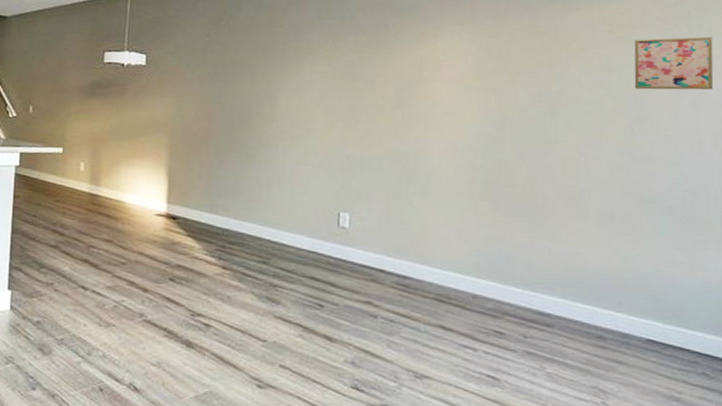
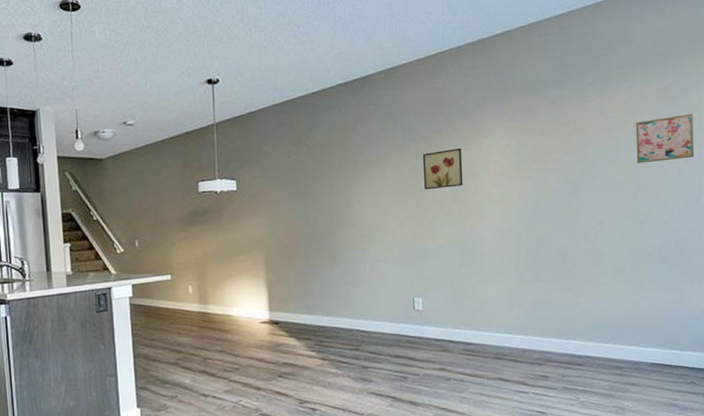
wall art: none [362,46,411,91] -> present [422,148,463,190]

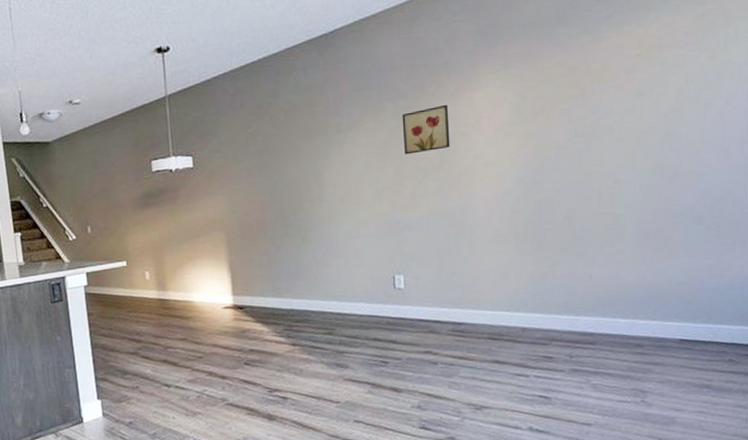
wall art: present [636,114,694,164] -> none [664,44,739,109]

